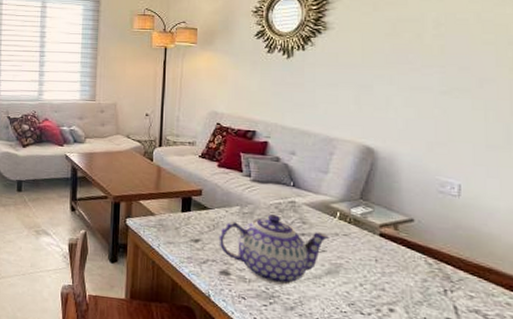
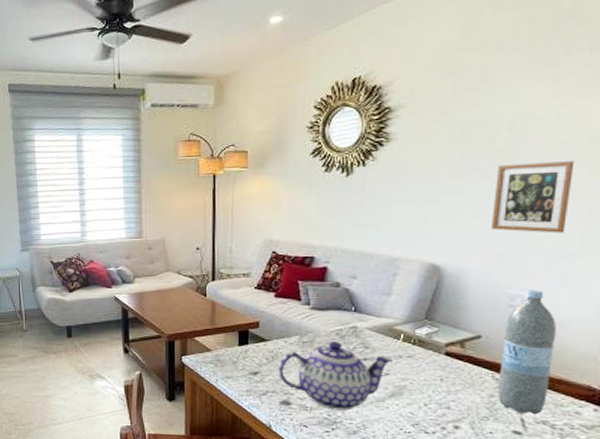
picture frame: none [420,59,496,126] -> present [491,161,575,233]
water bottle: none [431,178,485,303] -> present [498,290,556,415]

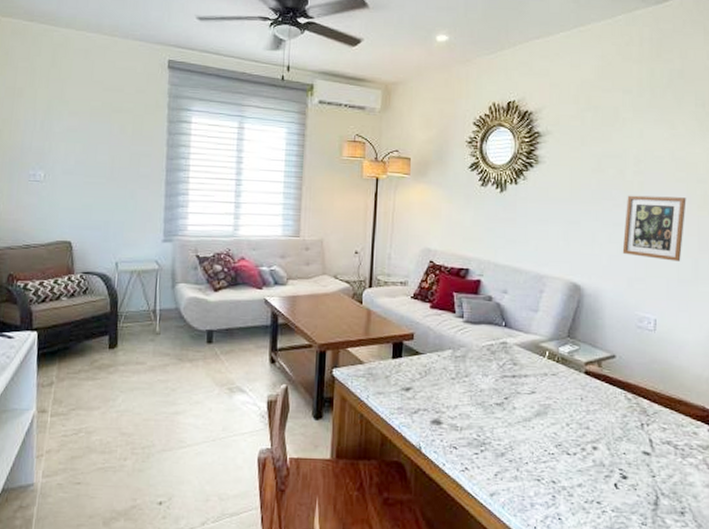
teapot: present [278,342,394,411] -> none [430,357,540,431]
water bottle: present [498,290,556,415] -> none [630,312,676,436]

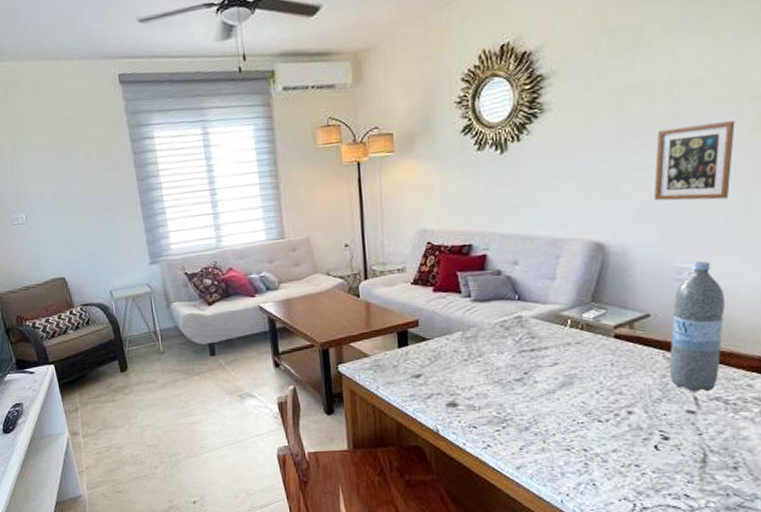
water bottle: none [630,312,676,436] -> present [669,261,725,392]

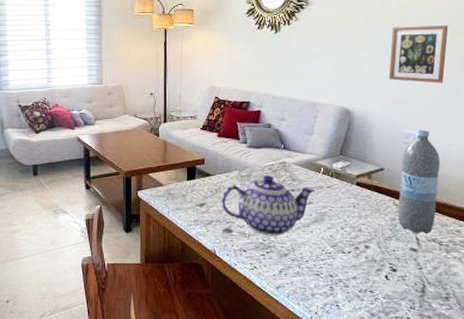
teapot: none [441,334,562,407] -> present [221,175,316,236]

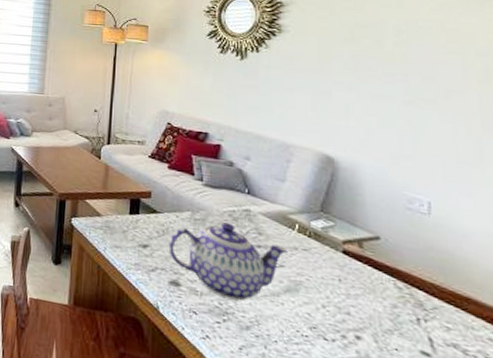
picture frame: present [388,25,449,83] -> none [383,66,463,140]
water bottle: present [398,129,440,234] -> none [401,194,460,336]

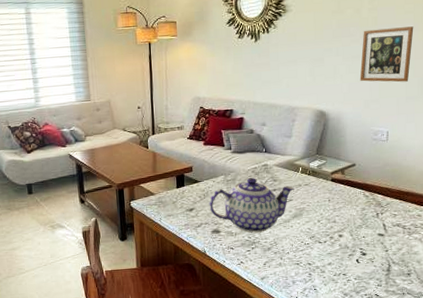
picture frame: none [383,66,463,140] -> present [359,26,414,82]

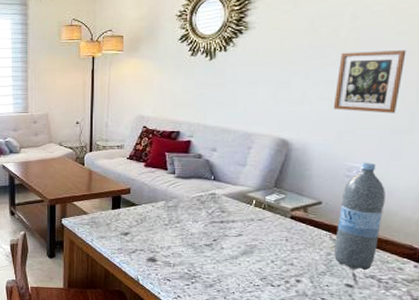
teapot: present [209,178,295,233] -> none [146,206,246,267]
water bottle: none [368,126,404,220] -> present [334,162,385,271]

